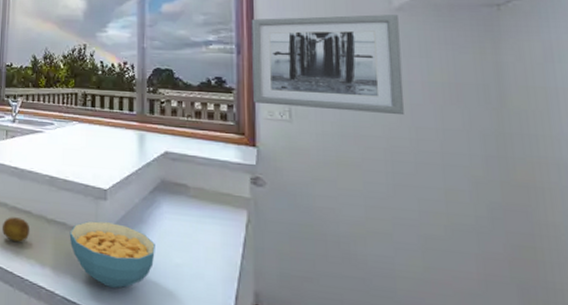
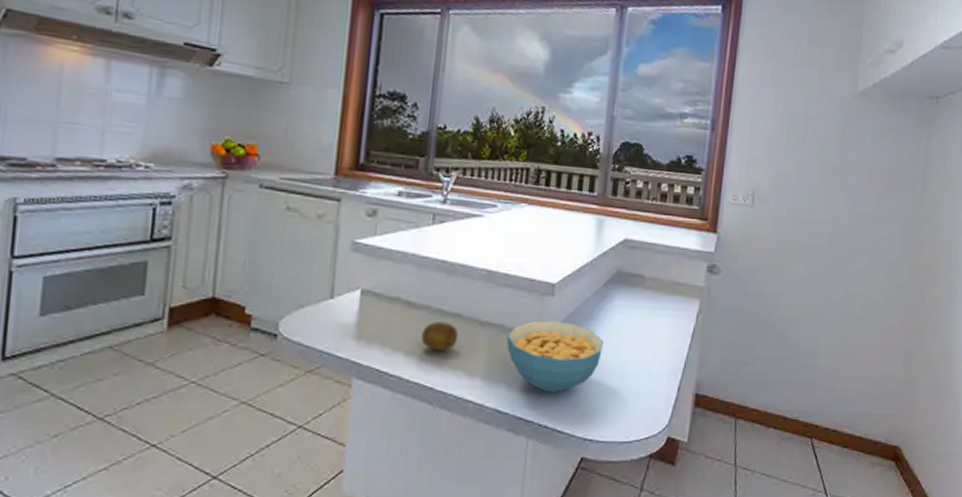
wall art: present [251,14,404,116] -> none [721,91,860,202]

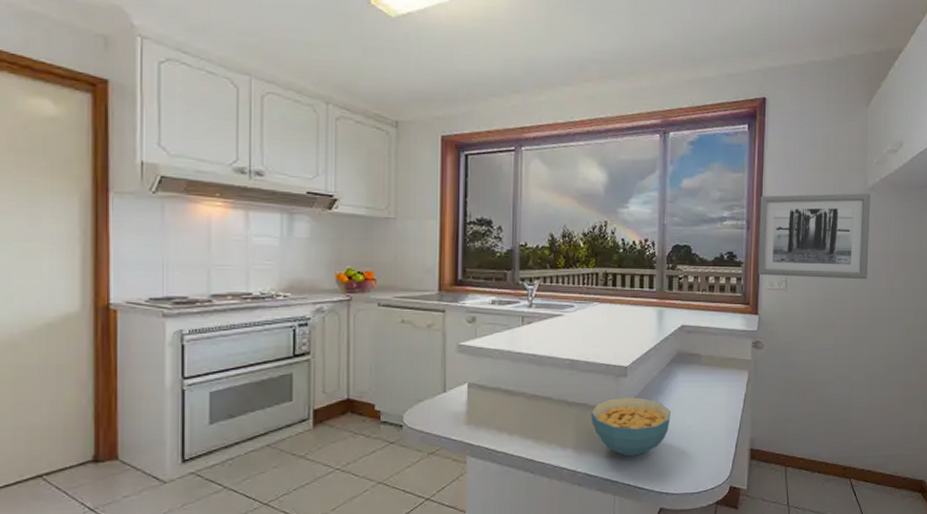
fruit: present [421,322,459,351] -> none [520,405,551,429]
wall art: none [721,91,860,202] -> present [758,193,870,280]

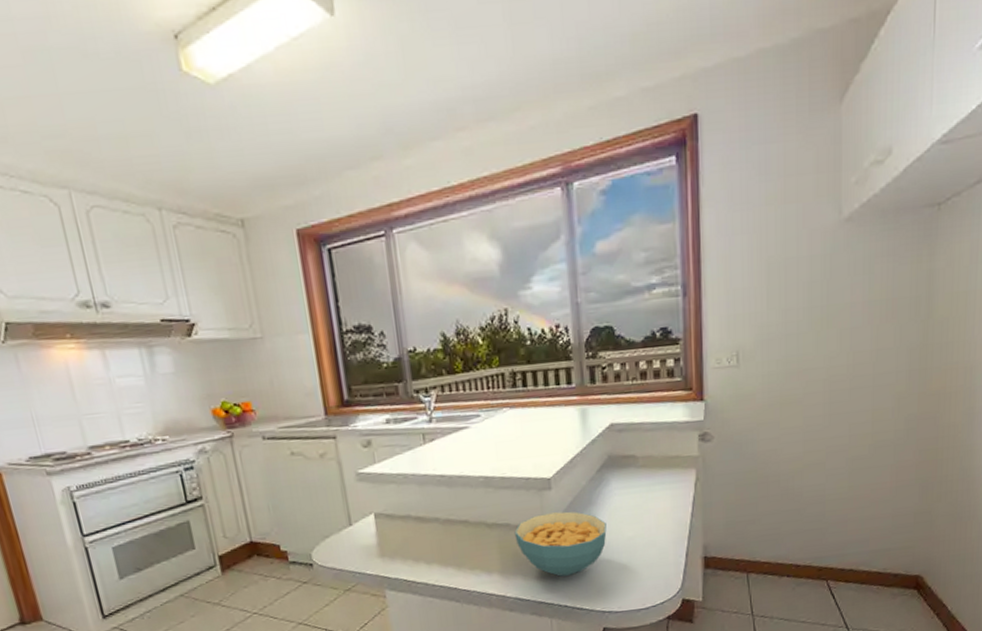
wall art: present [758,193,870,280] -> none [698,227,847,352]

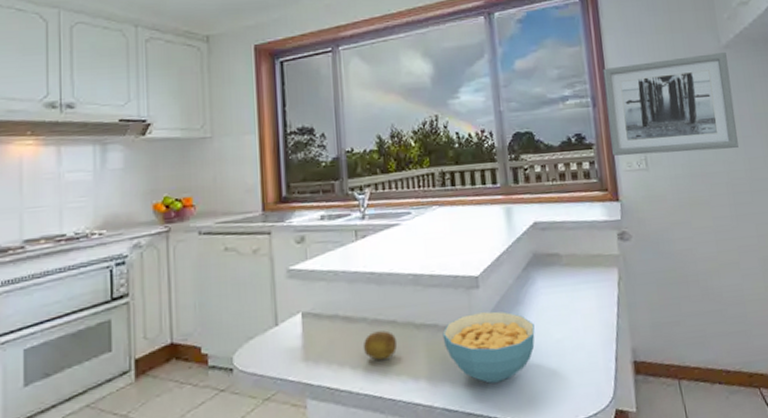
fruit: none [436,529,471,556] -> present [363,330,398,360]
wall art: none [698,227,847,352] -> present [603,53,739,156]

